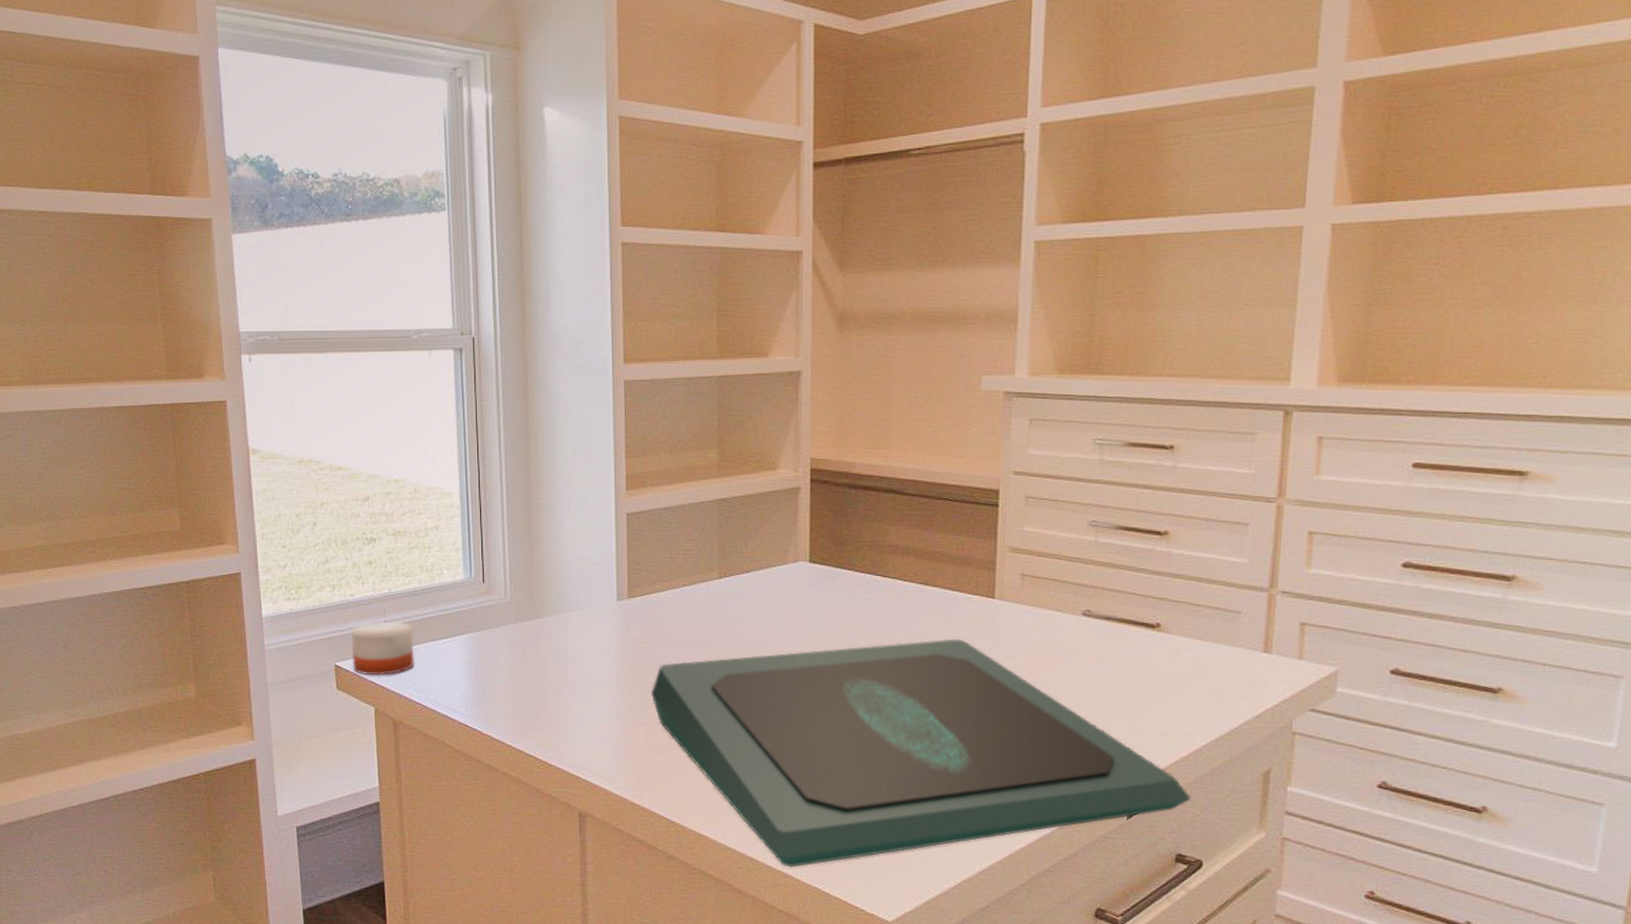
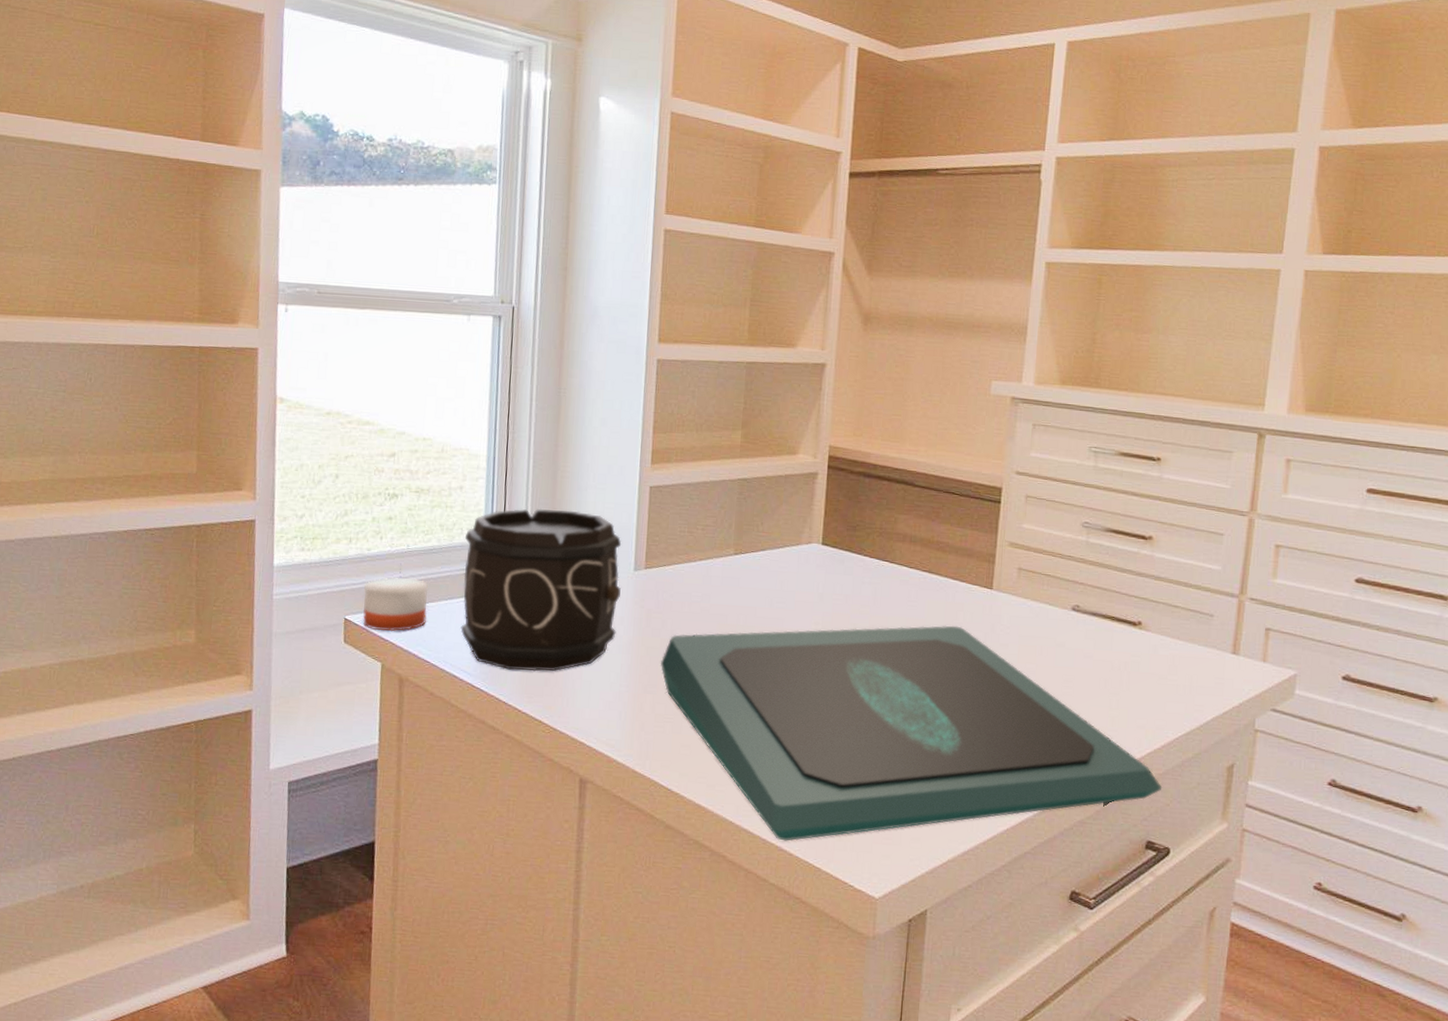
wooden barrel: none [446,543,605,708] -> present [460,508,622,672]

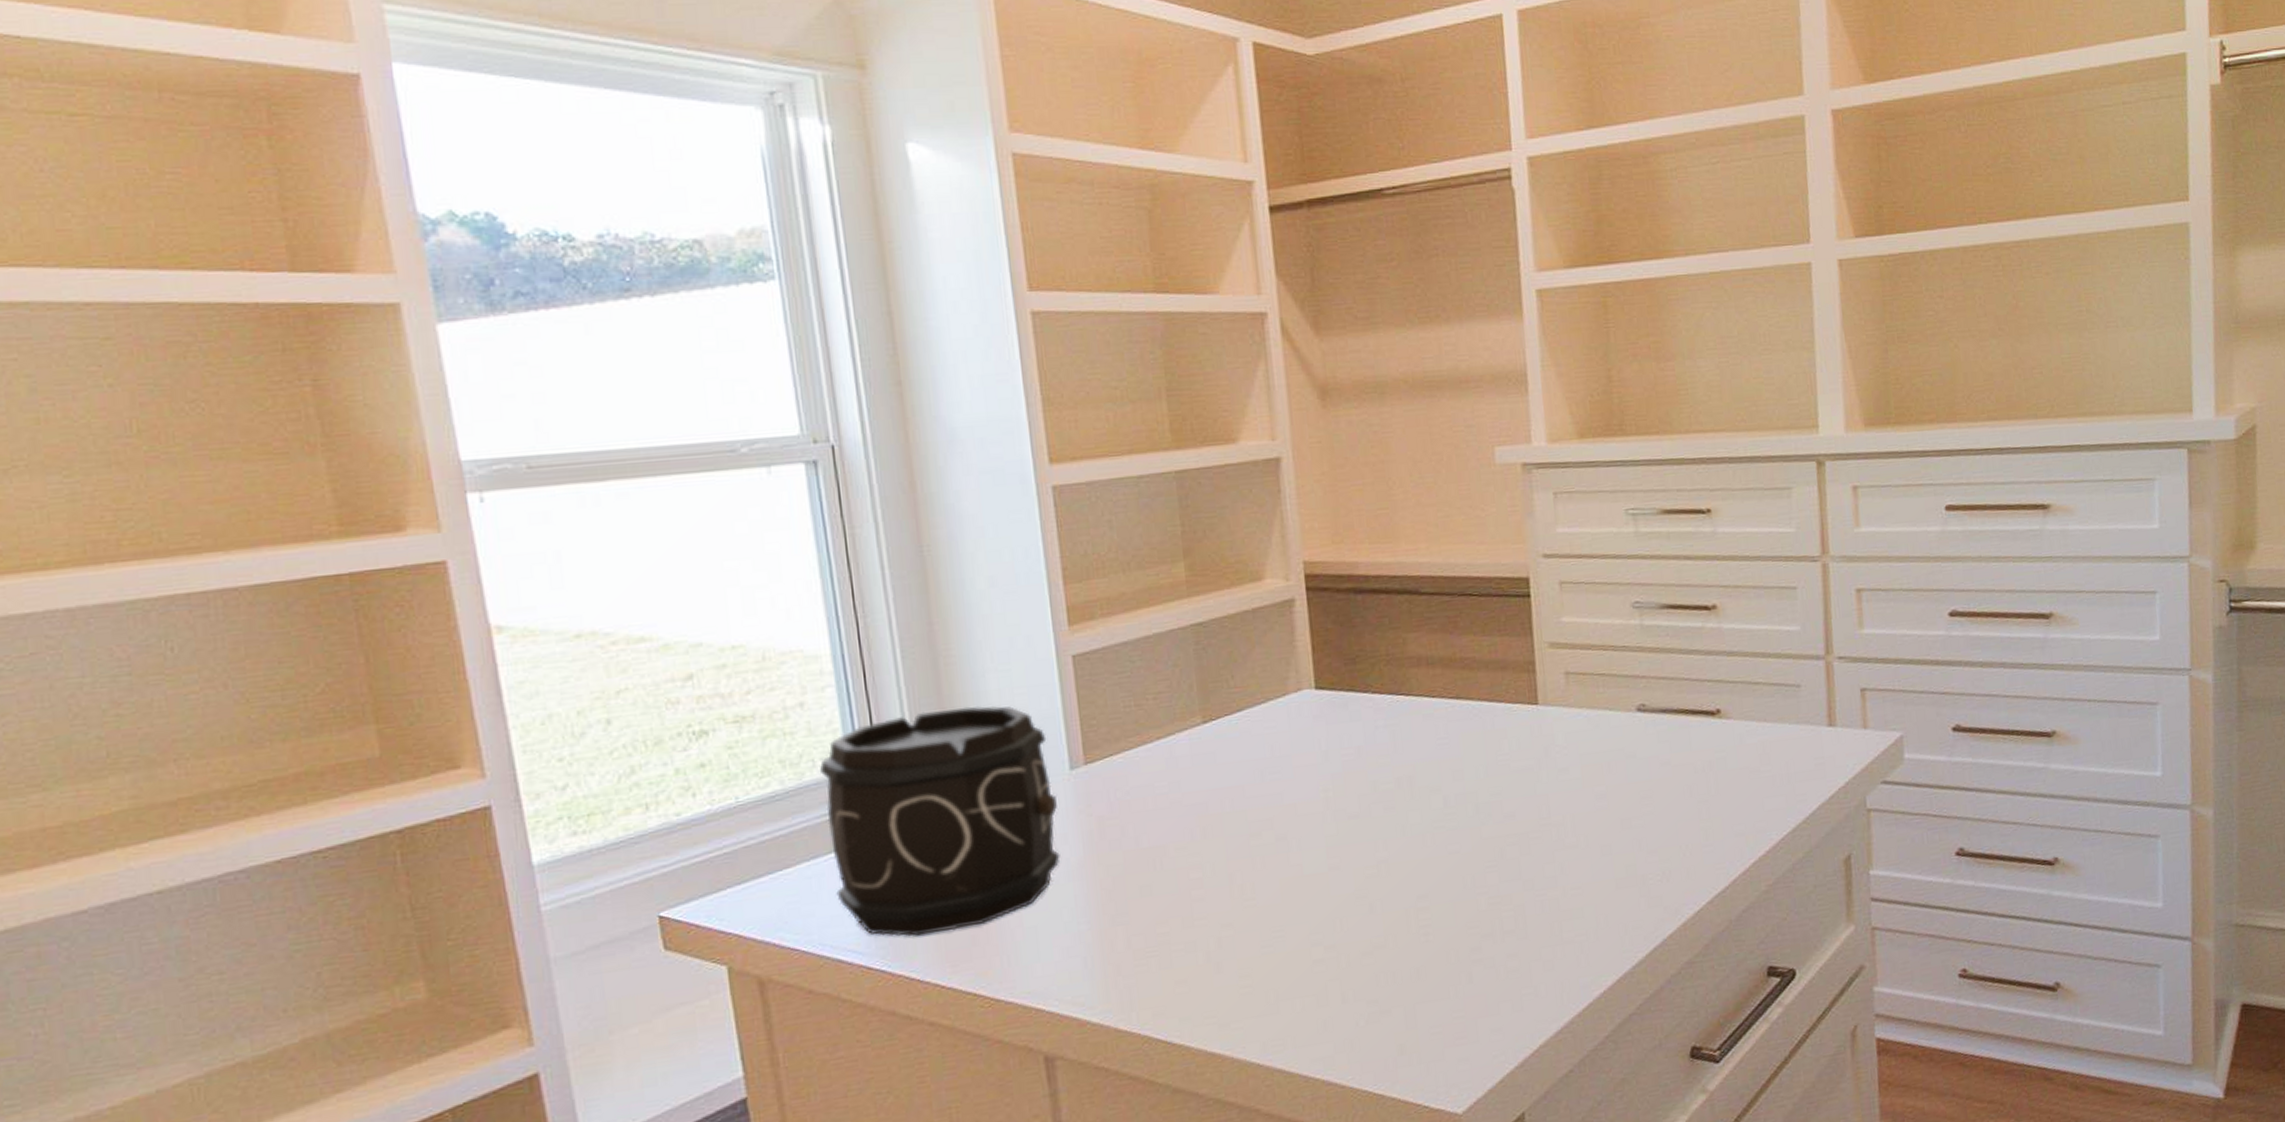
candle: present [363,563,429,632] -> none [679,823,784,924]
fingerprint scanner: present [661,625,1163,841] -> none [1128,757,1775,1072]

